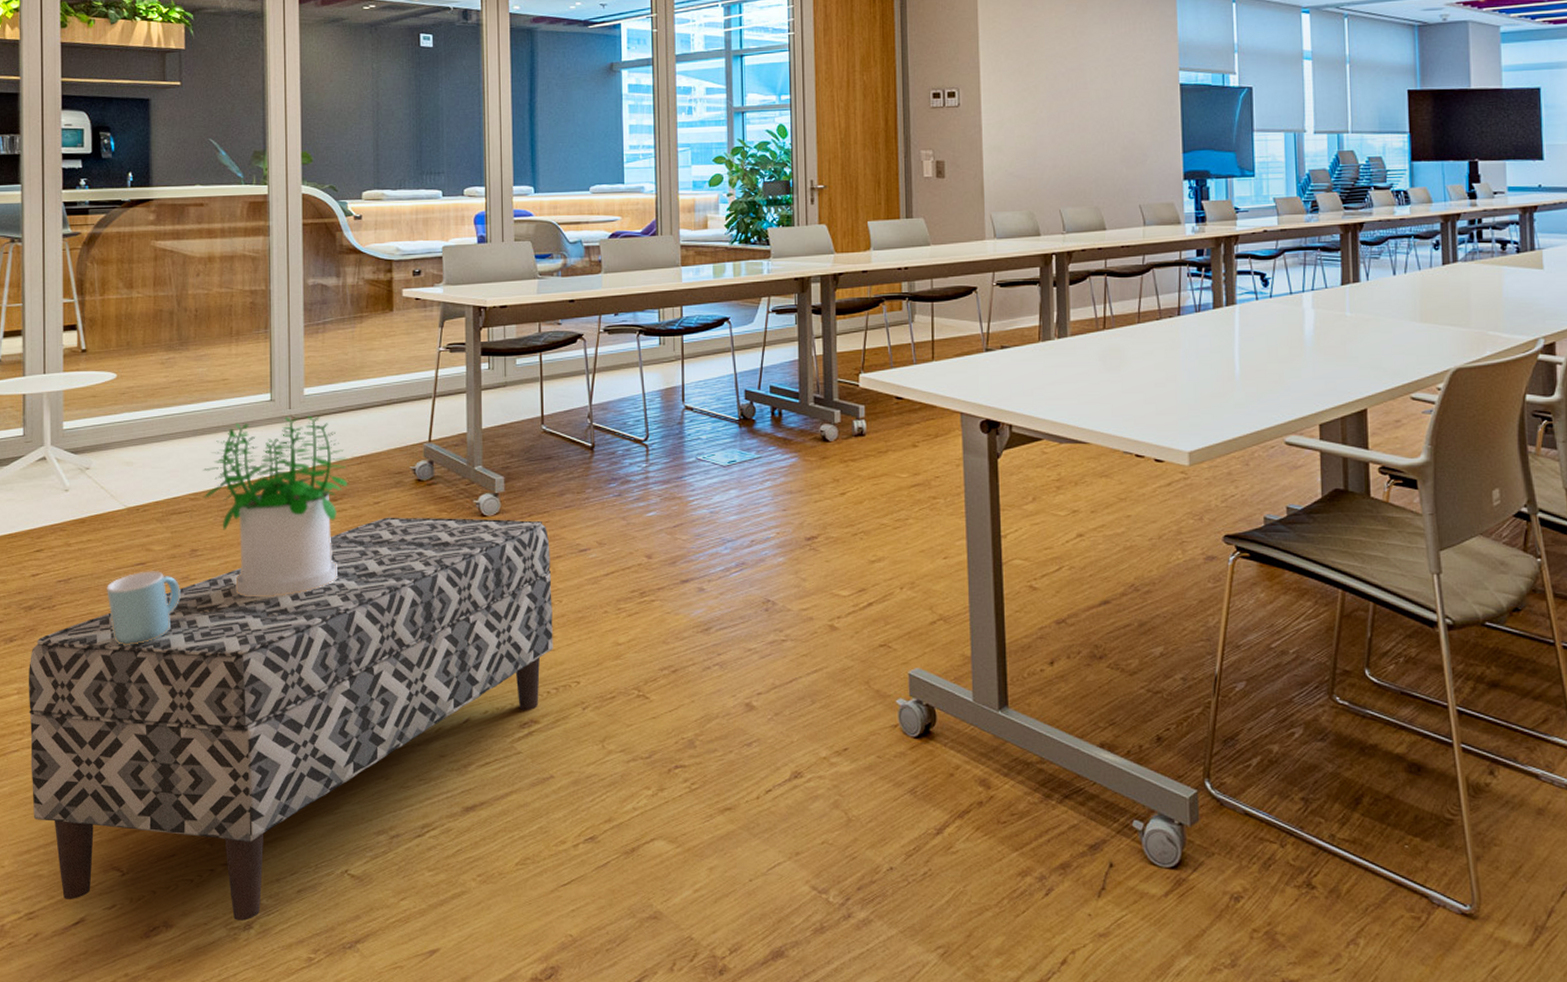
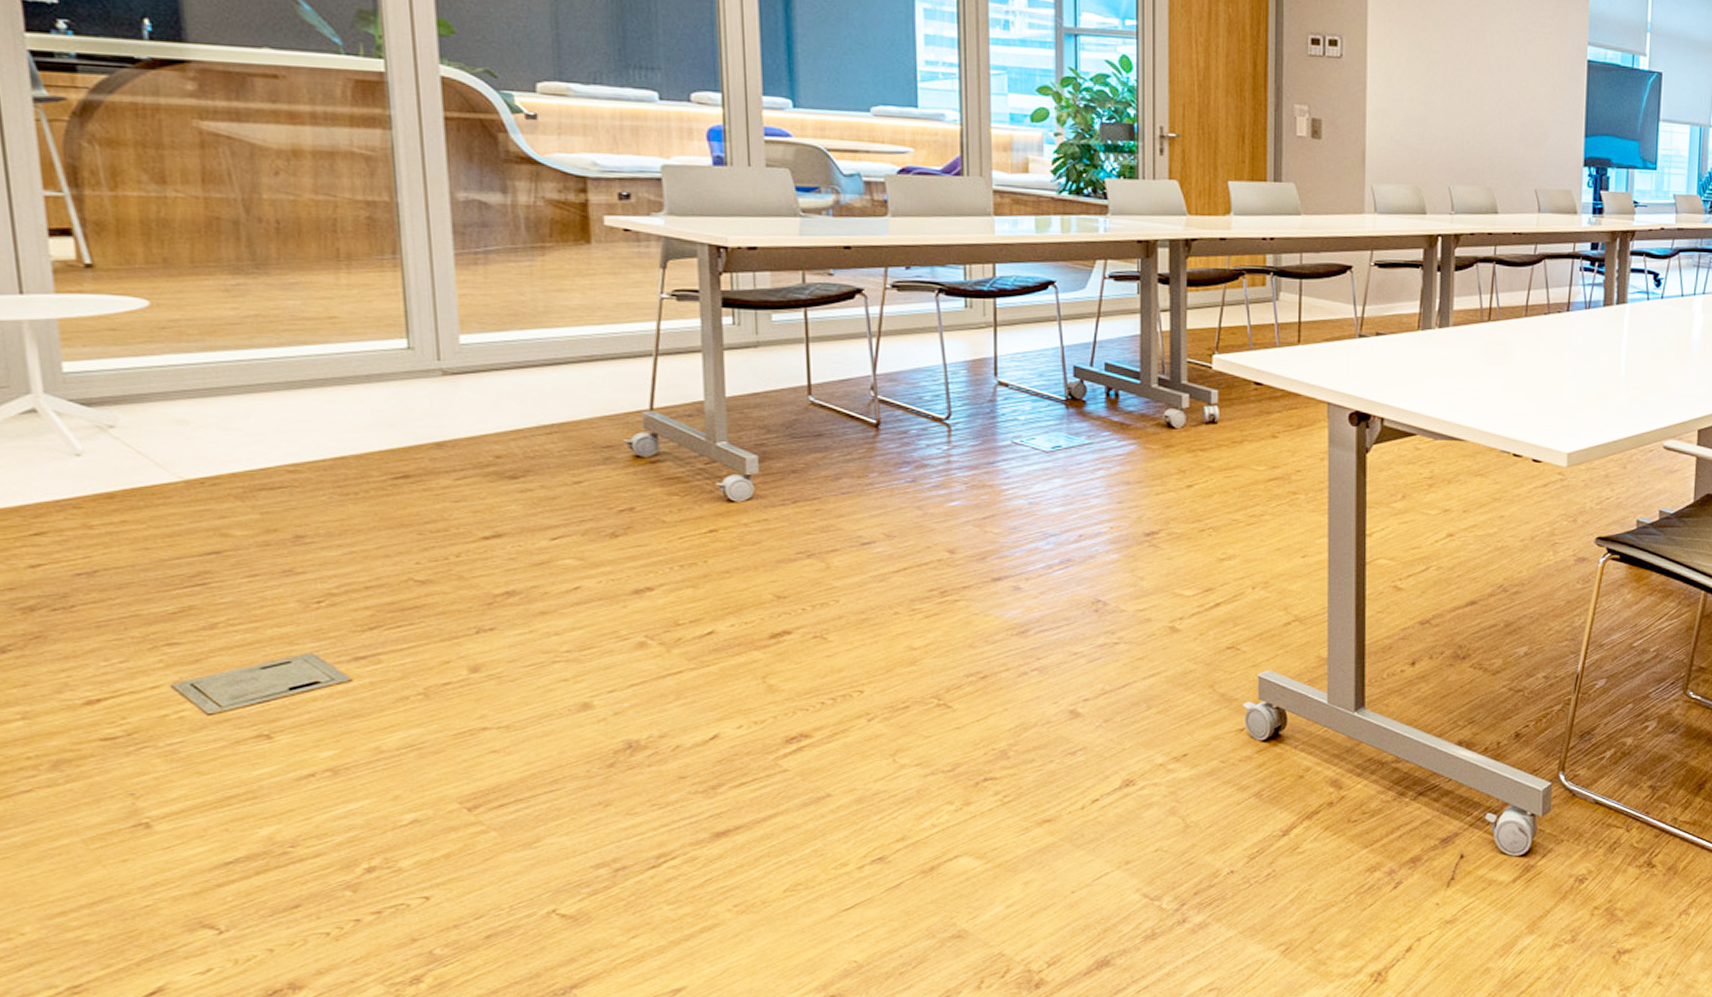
bench: present [28,517,553,921] -> none [37,500,828,975]
mug: present [107,571,181,645] -> none [159,562,282,655]
potted plant: present [202,415,348,598] -> none [305,370,534,596]

